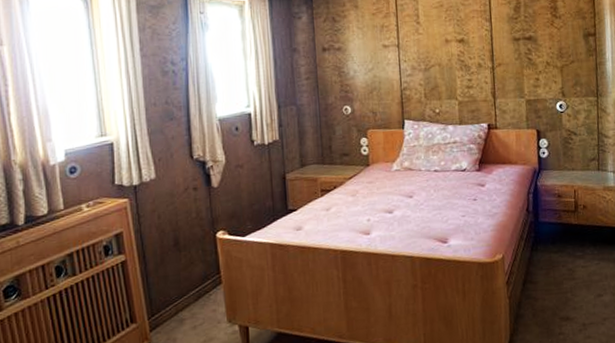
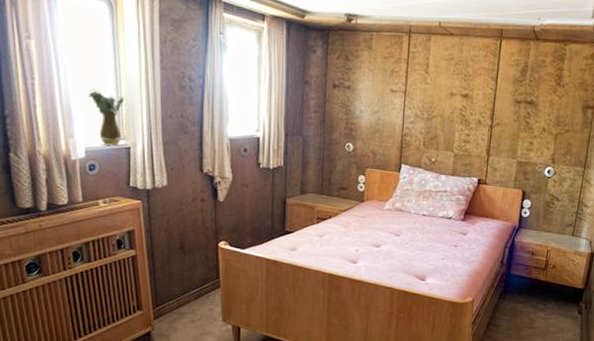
vase: none [66,87,105,145] -> present [89,89,125,146]

